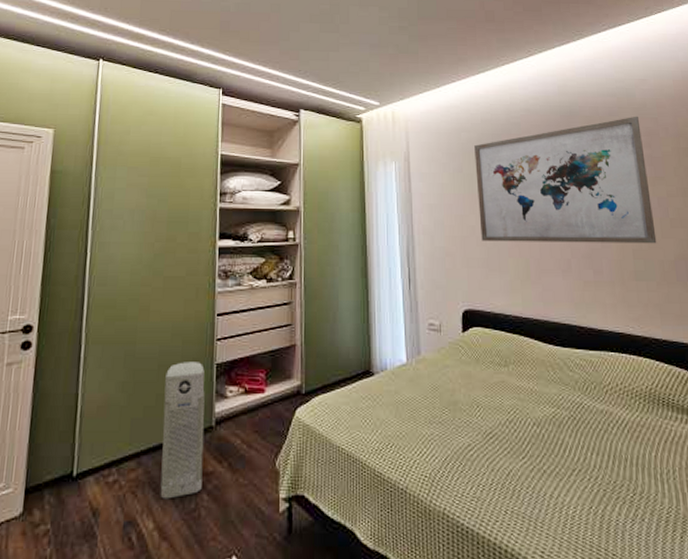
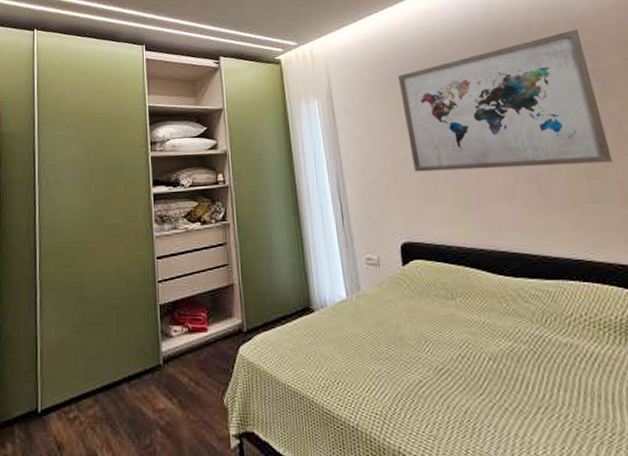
air purifier: present [160,362,205,499] -> none [114,303,155,435]

